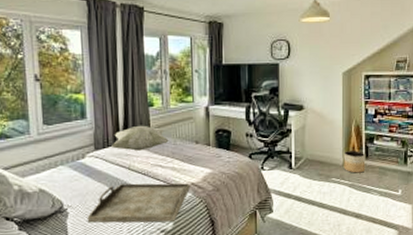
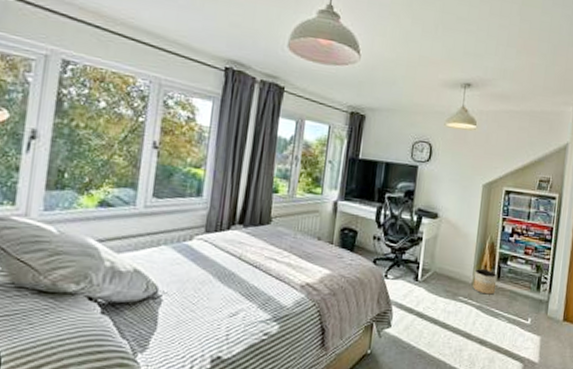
serving tray: present [87,183,190,223] -> none [182,274,304,324]
decorative pillow: present [111,125,169,151] -> none [224,211,289,240]

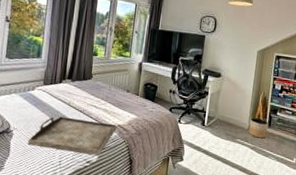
serving tray: none [182,274,304,324] -> present [27,116,117,155]

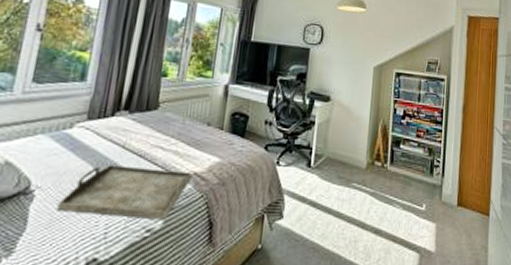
planter: present [248,118,269,139] -> none [366,153,391,180]

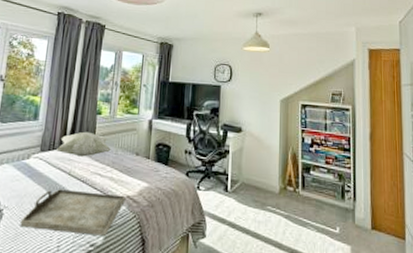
decorative pillow: none [108,96,177,127] -> present [56,131,111,157]

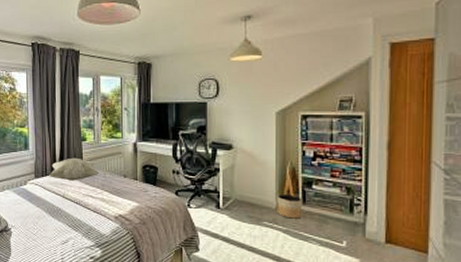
serving tray: present [20,189,125,236] -> none [27,210,118,250]
planter: none [279,179,302,204] -> present [277,194,303,219]

